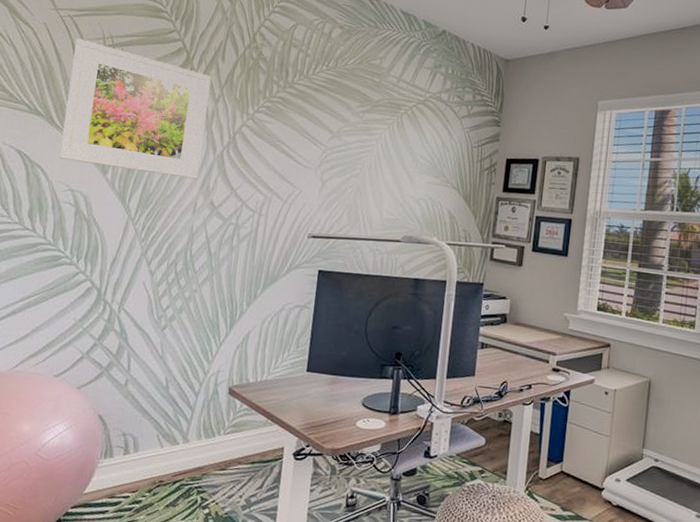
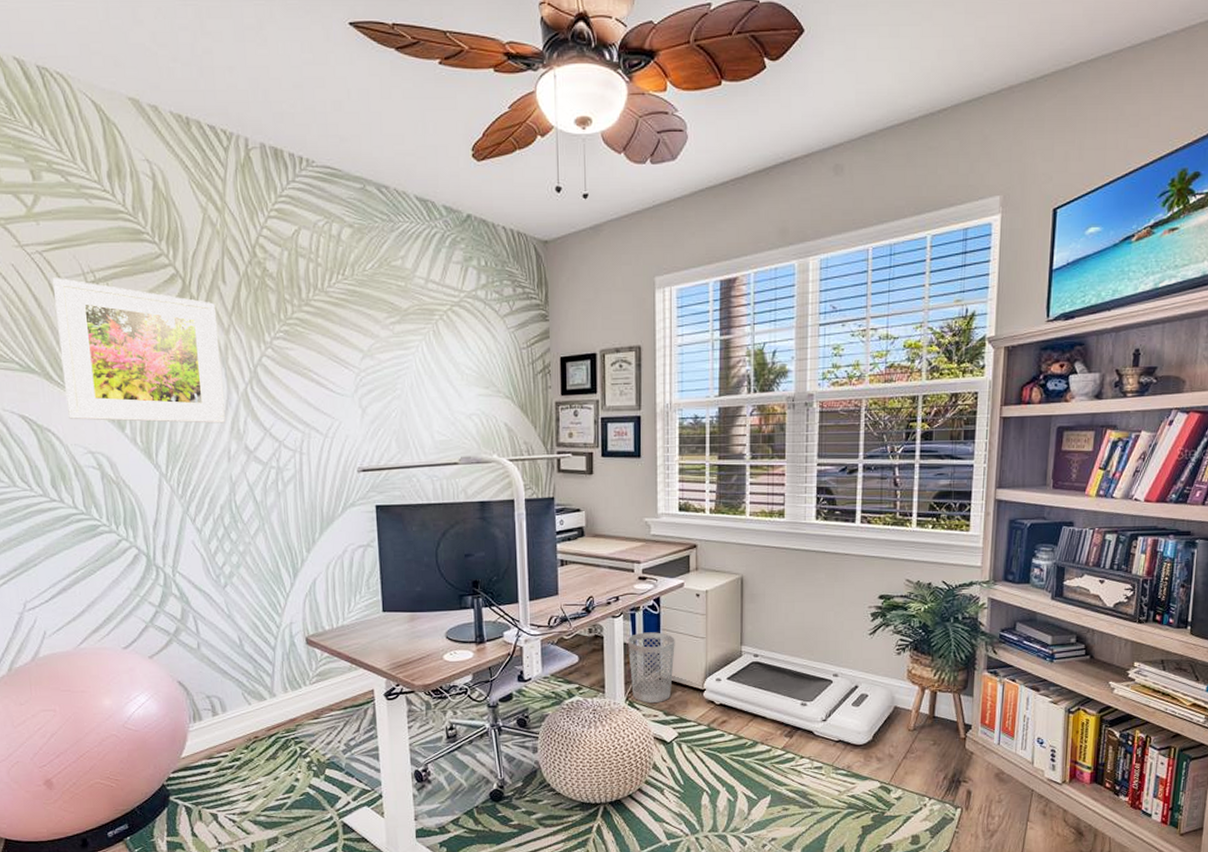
wastebasket: none [533,423,580,497] -> present [628,632,675,704]

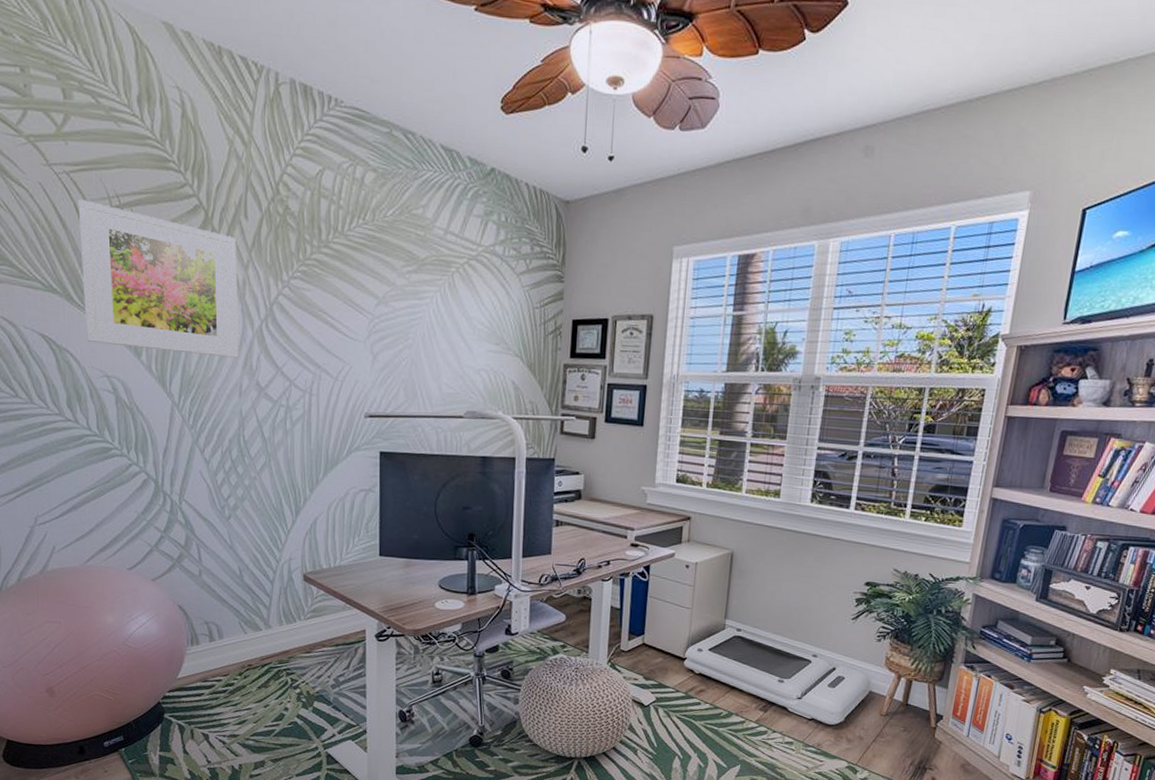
wastebasket: present [628,632,675,704] -> none [614,597,661,667]

